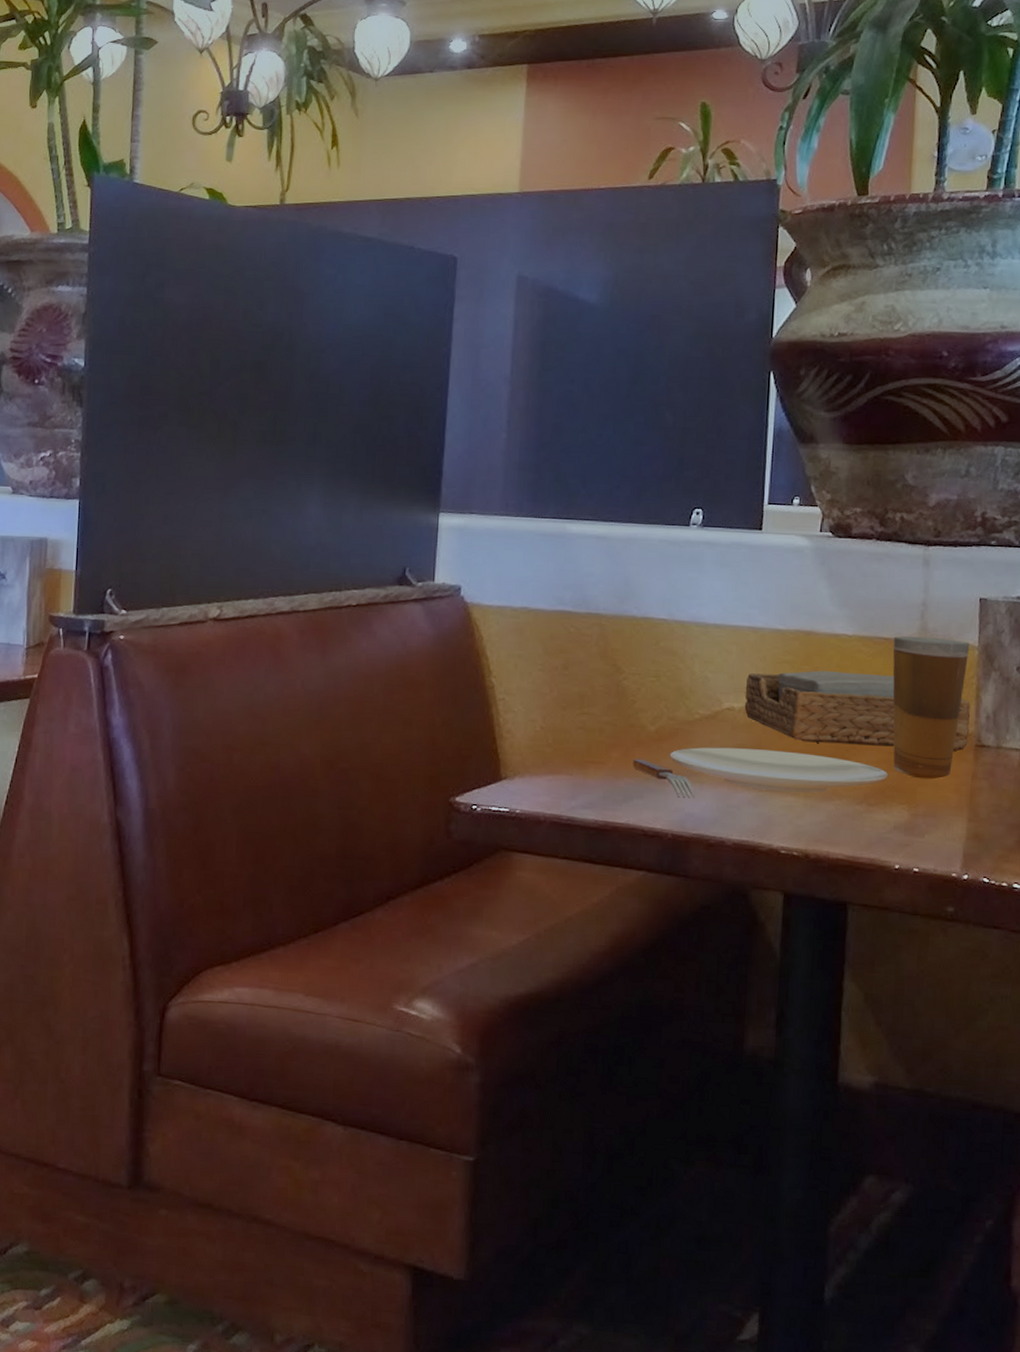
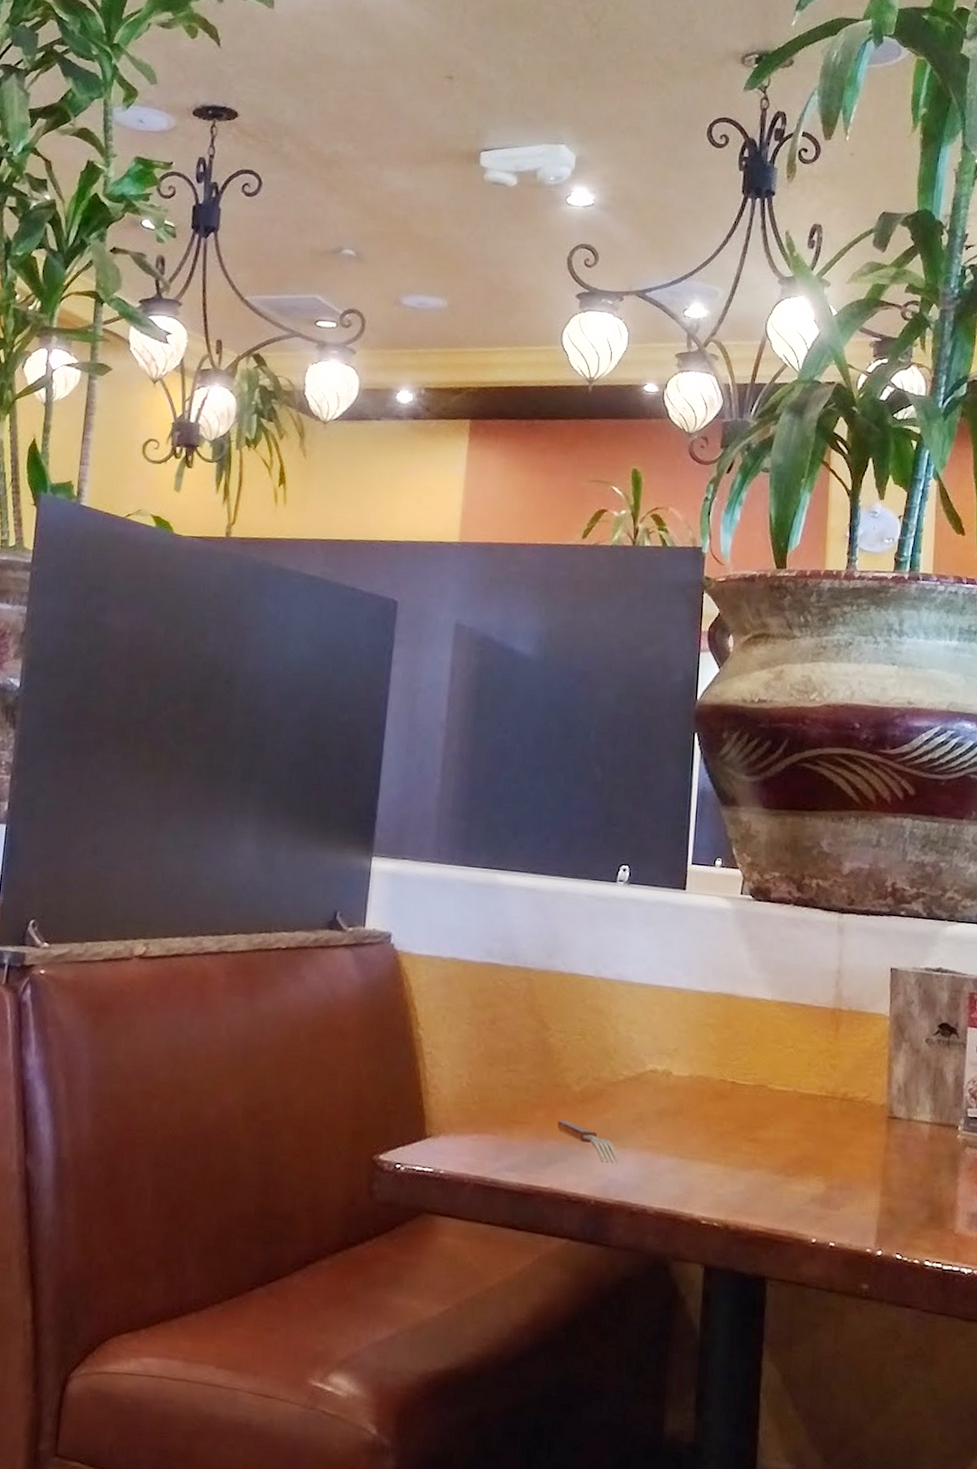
plate: present [669,747,889,794] -> none [594,1110,806,1162]
napkin holder: present [744,670,970,751] -> none [667,1034,883,1122]
beverage cup: present [892,636,970,780] -> none [809,1003,882,1151]

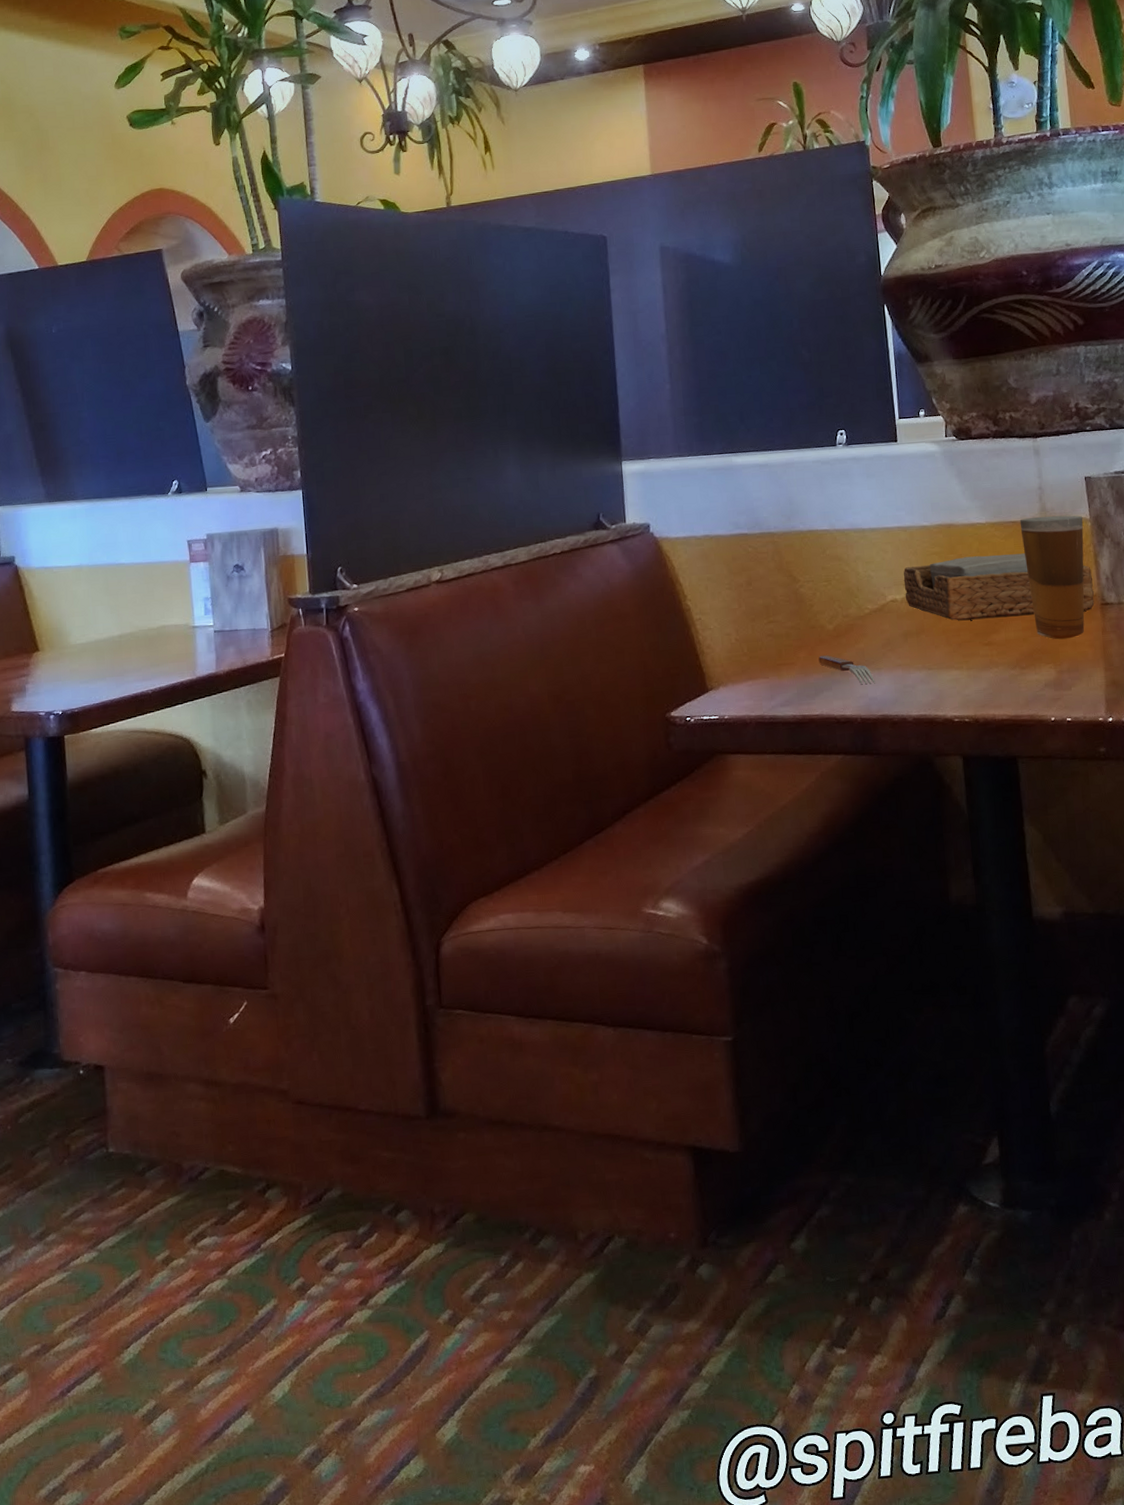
napkin holder: none [667,1034,883,1122] -> present [903,553,1095,621]
beverage cup: none [809,1003,882,1151] -> present [1019,515,1085,640]

